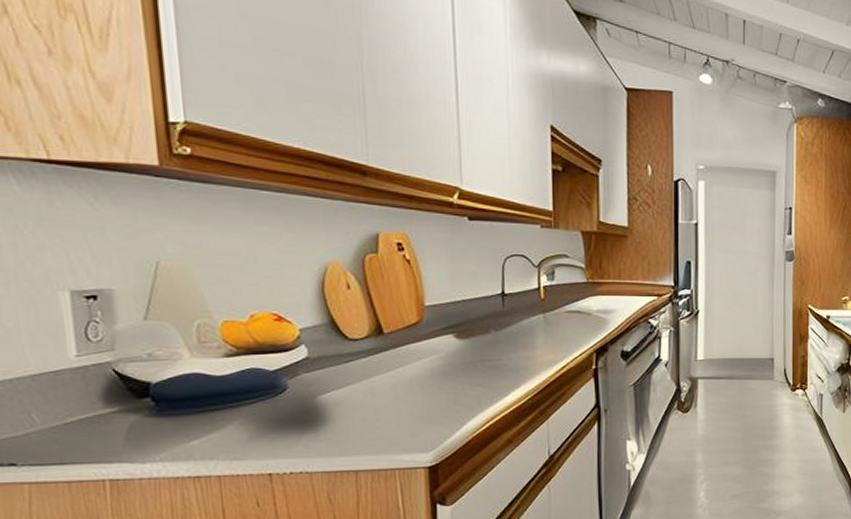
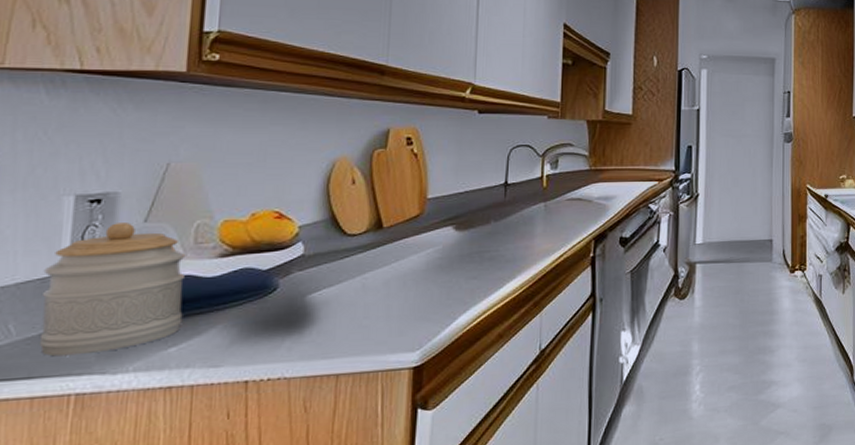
jar: none [54,320,200,445] -> present [39,223,186,357]

